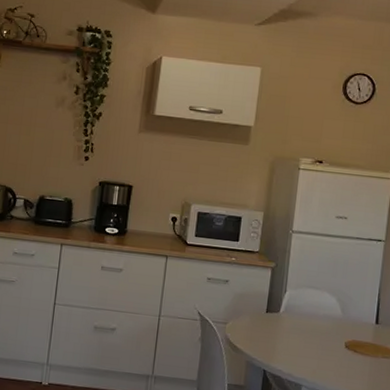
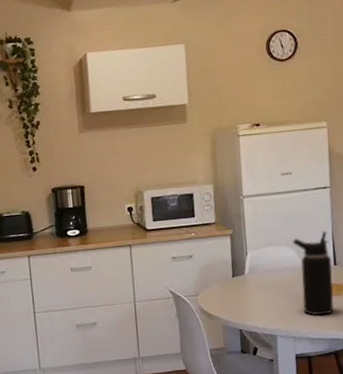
water bottle: none [335,285,374,375] -> present [292,231,335,316]

